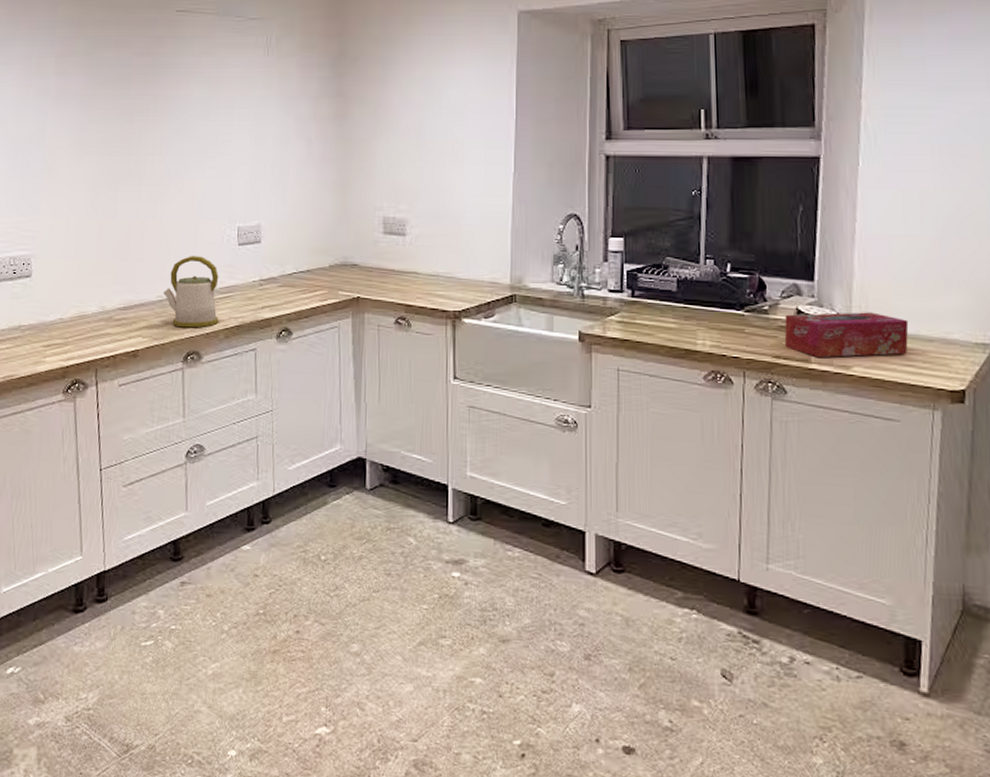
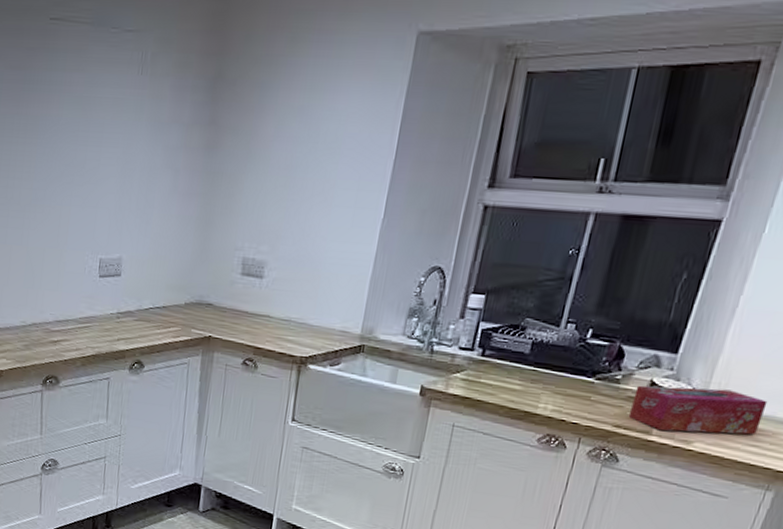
kettle: present [163,256,219,328] -> none [27,284,79,354]

